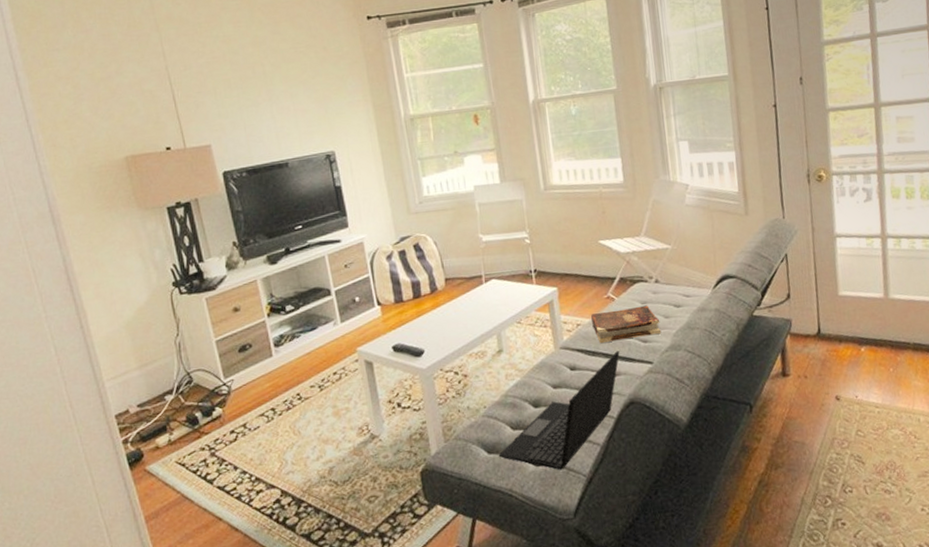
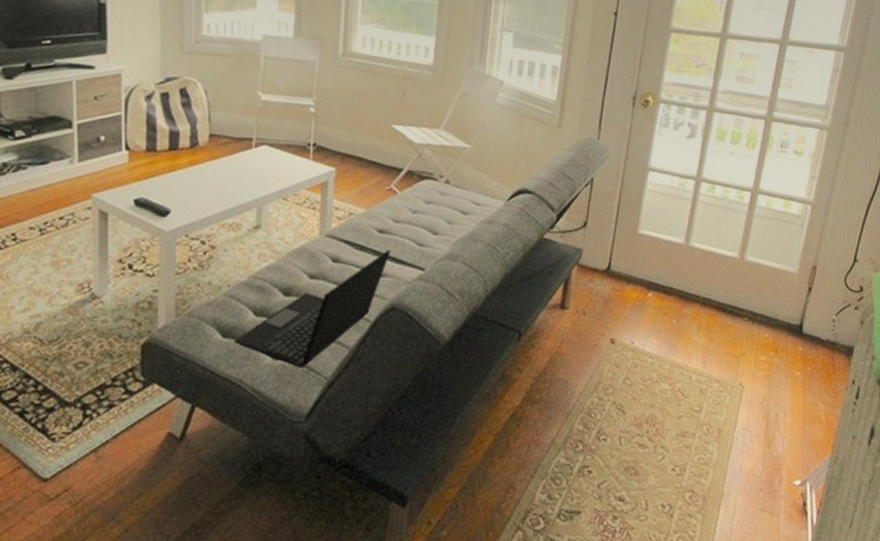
book: present [591,305,662,344] -> none [366,205,442,240]

